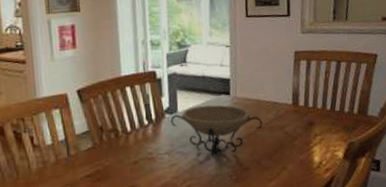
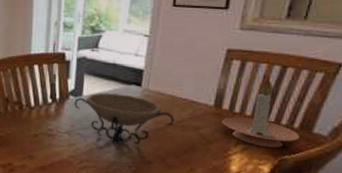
candle holder: none [300,72,360,135] -> present [222,77,300,148]

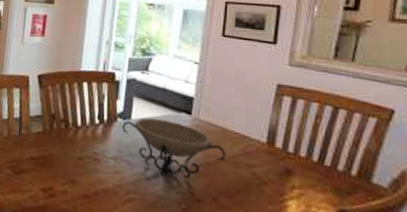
candle holder: present [222,77,300,148] -> none [276,117,359,196]

